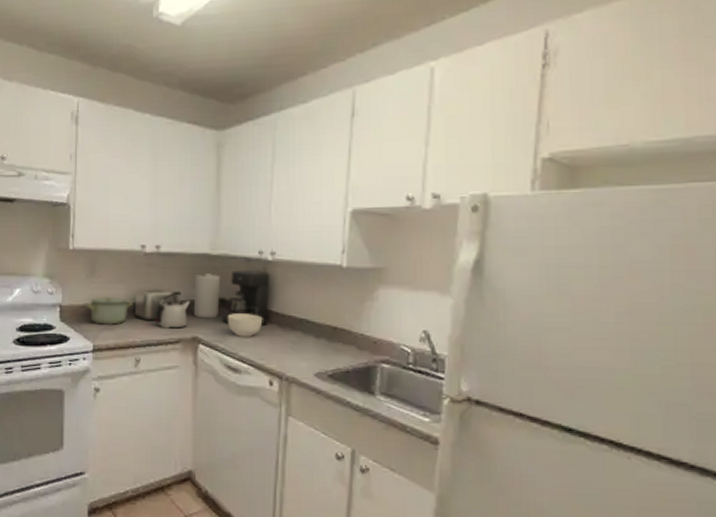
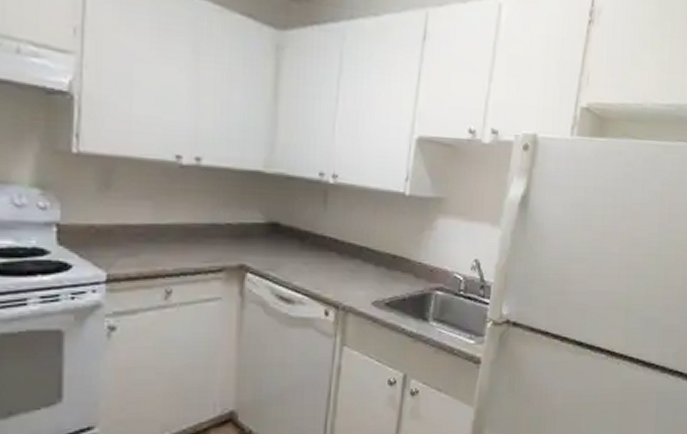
cooking pot: present [84,297,133,326] -> none [93,215,163,252]
toaster: present [135,288,179,323] -> none [166,208,224,248]
kettle: present [156,290,190,329] -> none [193,211,237,255]
paper towel holder: present [193,273,220,319] -> none [240,193,274,245]
coffee maker: present [223,270,270,325] -> none [275,192,331,253]
bowl: present [227,313,263,337] -> none [280,239,321,265]

